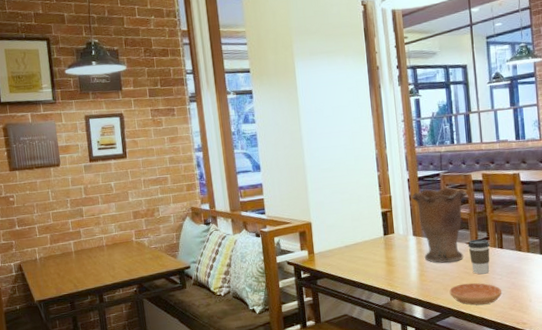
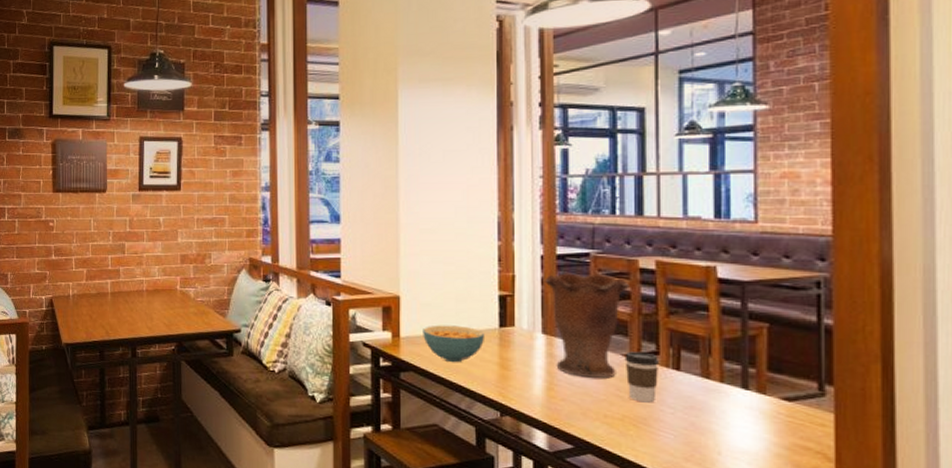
cereal bowl: none [330,238,375,267] -> present [423,325,486,363]
saucer: present [449,283,502,305] -> none [590,411,674,447]

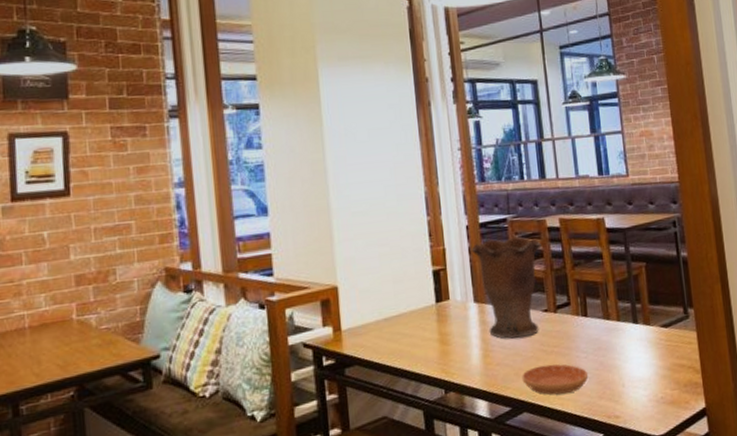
cereal bowl: present [423,325,486,363] -> none [364,307,424,348]
saucer: none [590,411,674,447] -> present [522,364,589,395]
coffee cup: present [624,351,660,403] -> none [544,304,572,353]

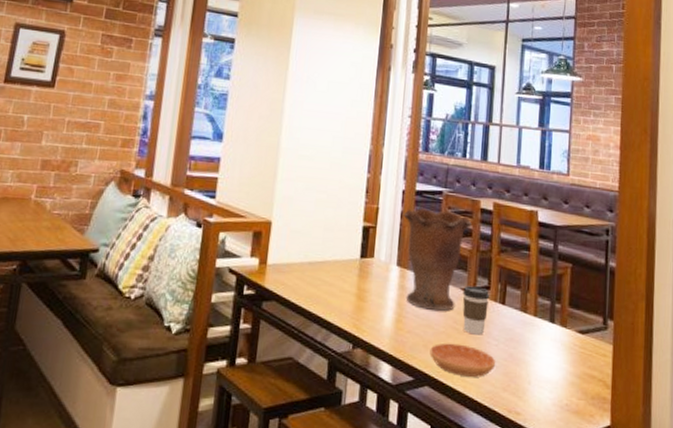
coffee cup: none [544,304,572,353] -> present [462,285,490,335]

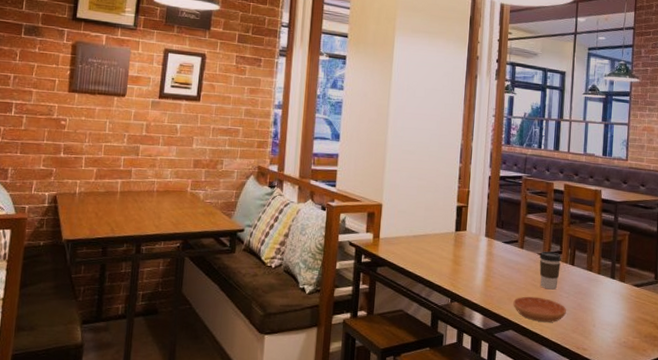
vase: present [403,208,472,311] -> none [490,190,547,271]

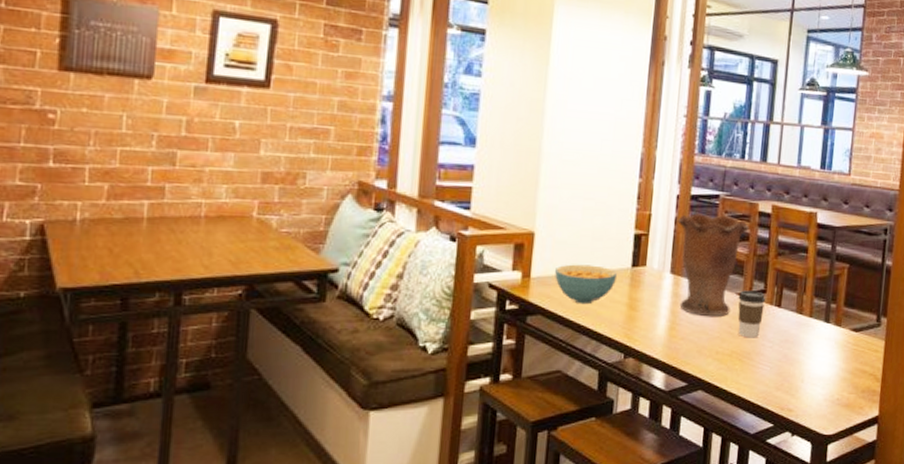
cereal bowl: none [397,228,445,260] -> present [555,264,618,305]
vase: none [490,190,547,271] -> present [678,213,749,316]
saucer: present [513,296,567,322] -> none [703,347,771,379]

